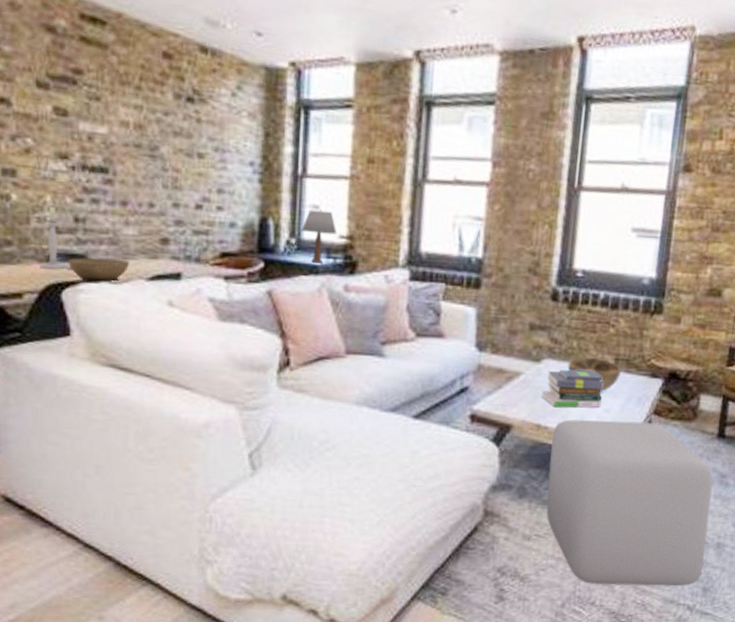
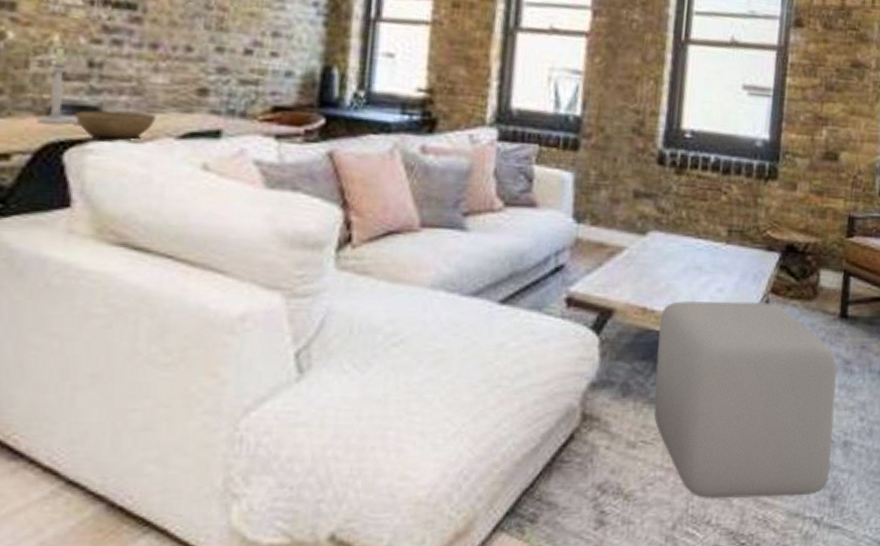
table lamp: present [301,209,337,263] -> none [371,57,415,120]
books: present [542,369,603,408] -> none [648,243,716,288]
decorative bowl: present [567,358,621,392] -> none [676,229,735,268]

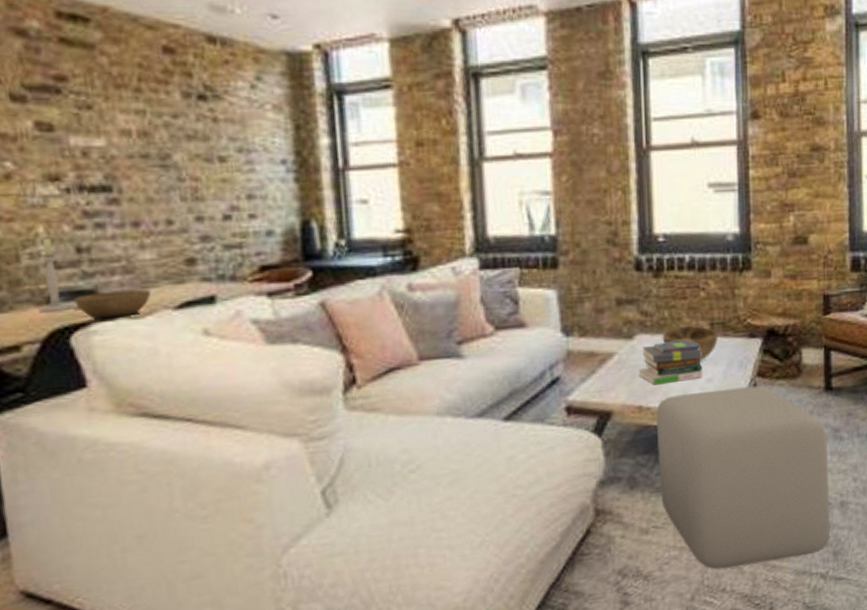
books: none [648,243,716,288] -> present [639,340,702,385]
decorative bowl: none [676,229,735,268] -> present [662,326,718,361]

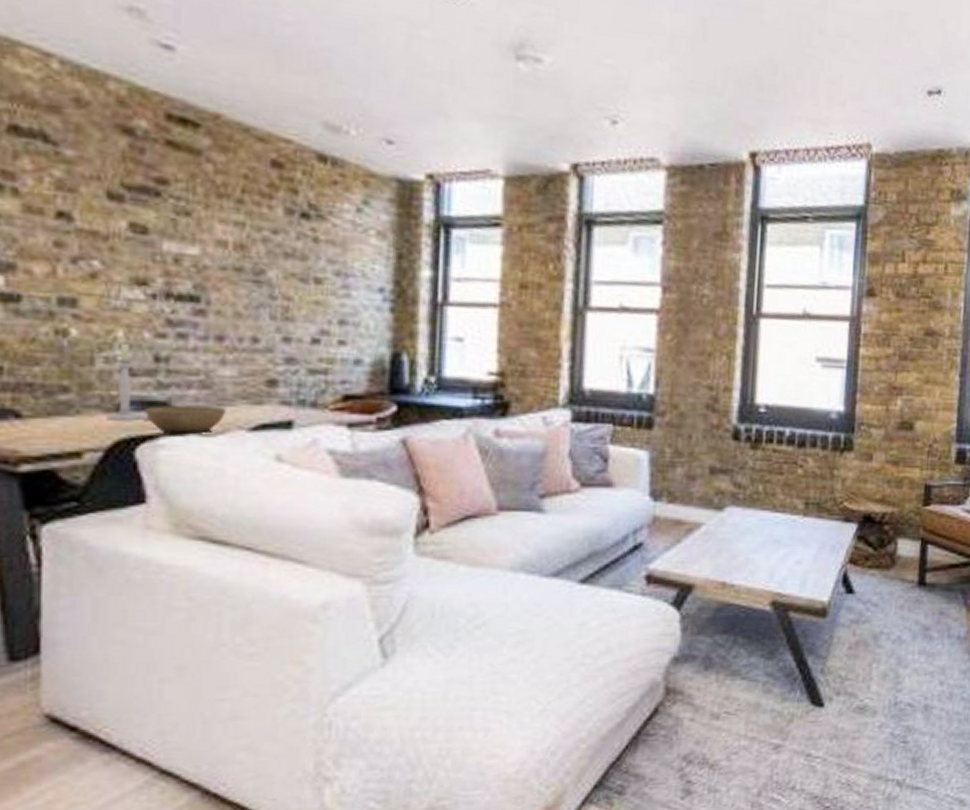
books: present [639,340,702,385] -> none [726,517,793,562]
pouf: present [656,385,830,570] -> none [736,573,916,765]
decorative bowl: present [662,326,718,361] -> none [753,503,812,541]

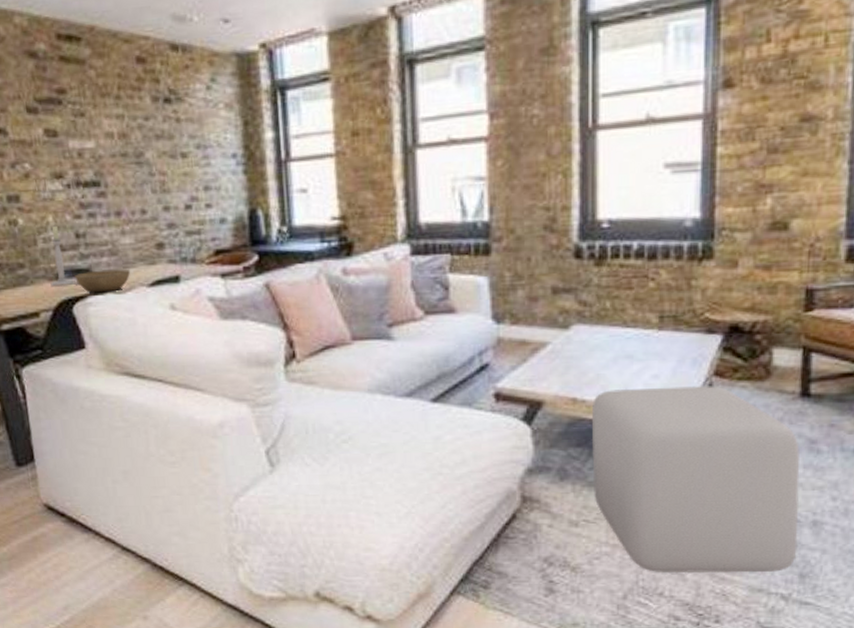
pouf: none [736,573,916,765] -> present [591,386,800,573]

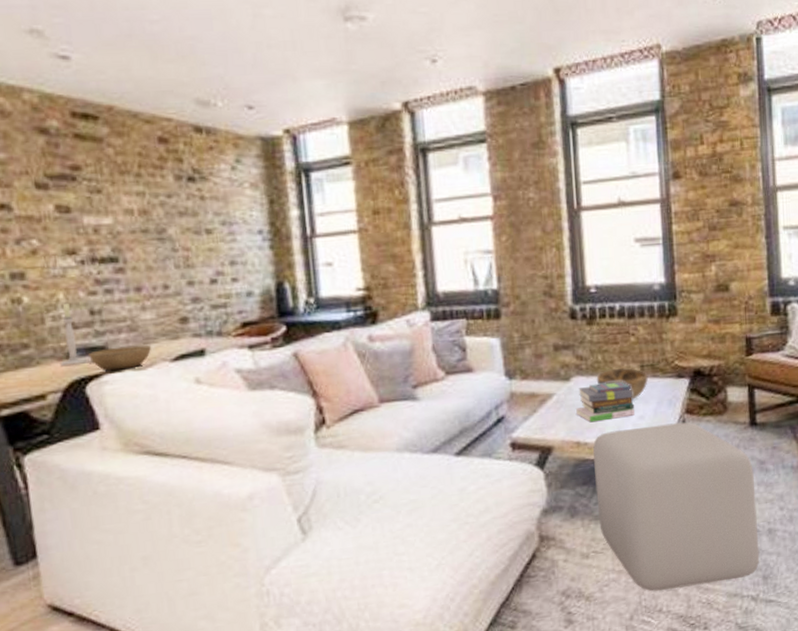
books: none [575,333,647,378] -> present [576,381,635,423]
decorative bowl: none [602,318,668,355] -> present [596,368,648,400]

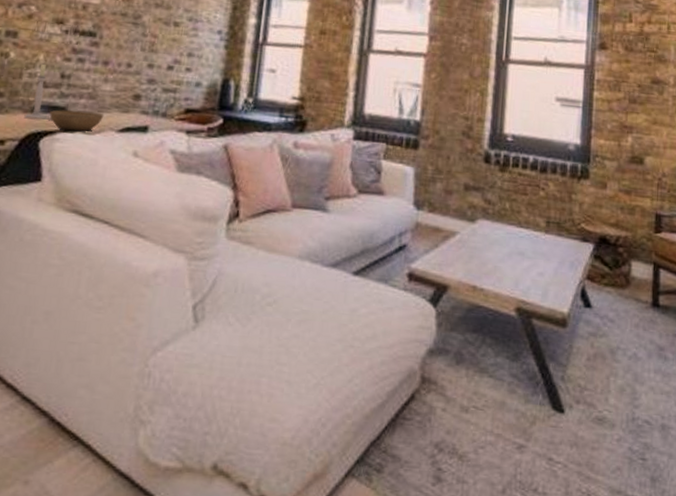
books: present [576,381,635,423] -> none [477,230,536,271]
pouf: present [593,422,760,591] -> none [484,282,651,474]
decorative bowl: present [596,368,648,400] -> none [501,219,553,254]

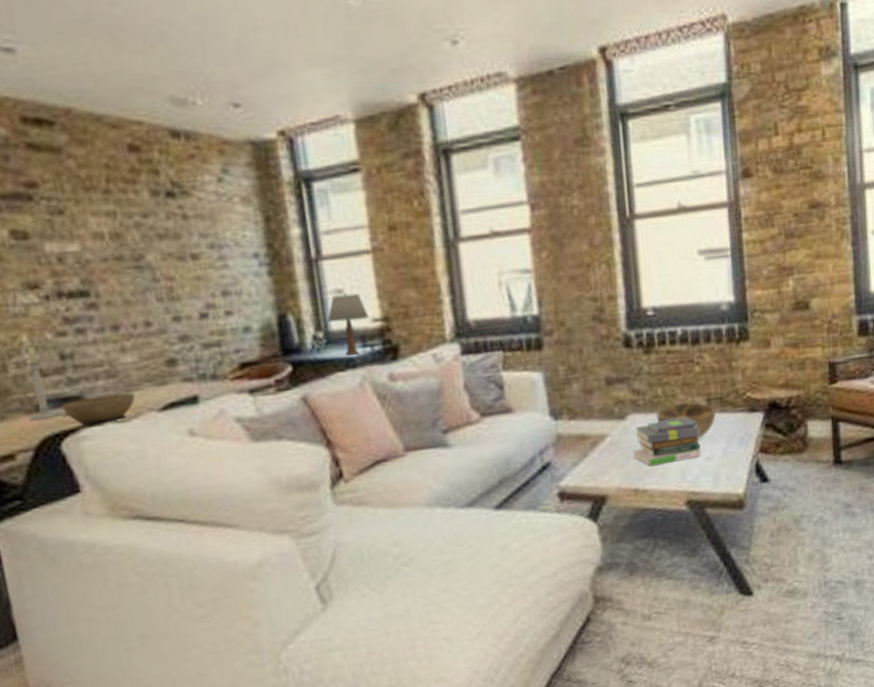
table lamp: none [258,73,290,121] -> present [327,292,370,356]
books: none [477,230,536,271] -> present [633,418,701,467]
decorative bowl: none [501,219,553,254] -> present [656,403,716,439]

